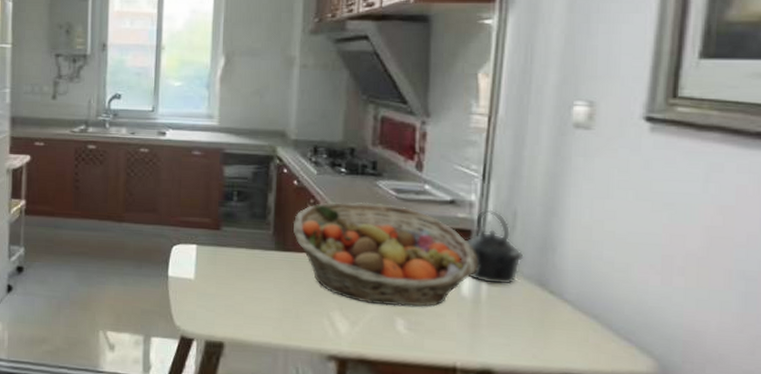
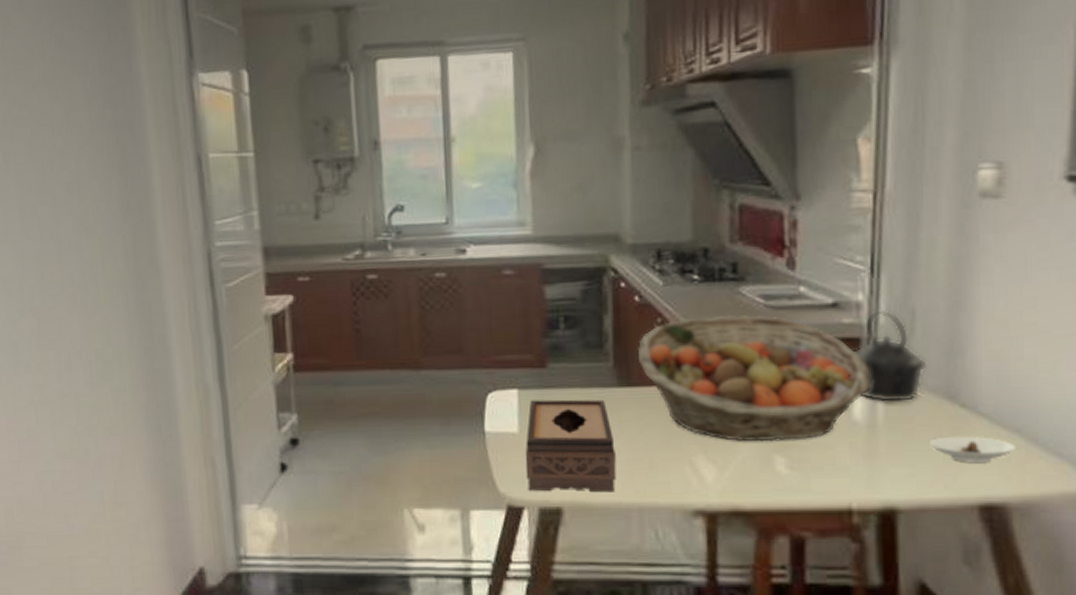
tissue box: none [197,254,270,334] -> present [525,399,617,493]
saucer: none [522,316,594,341] -> present [929,436,1016,464]

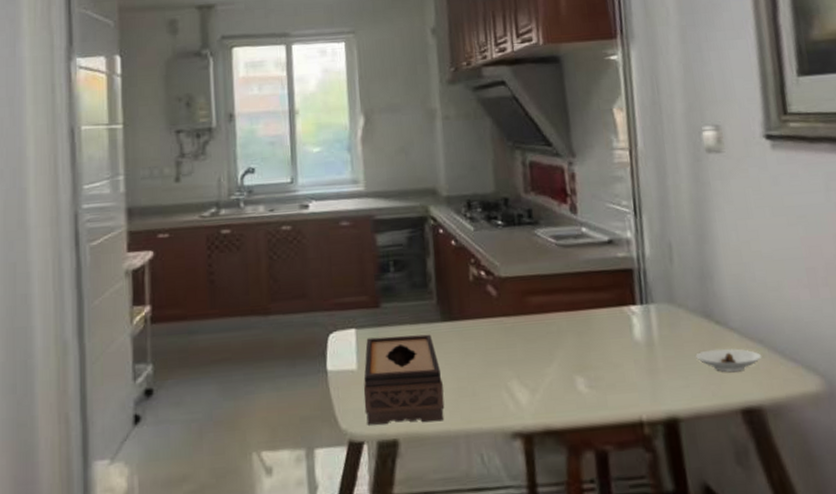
fruit basket: present [638,315,871,442] -> none [457,253,645,365]
kettle: present [854,309,927,403] -> none [629,244,686,324]

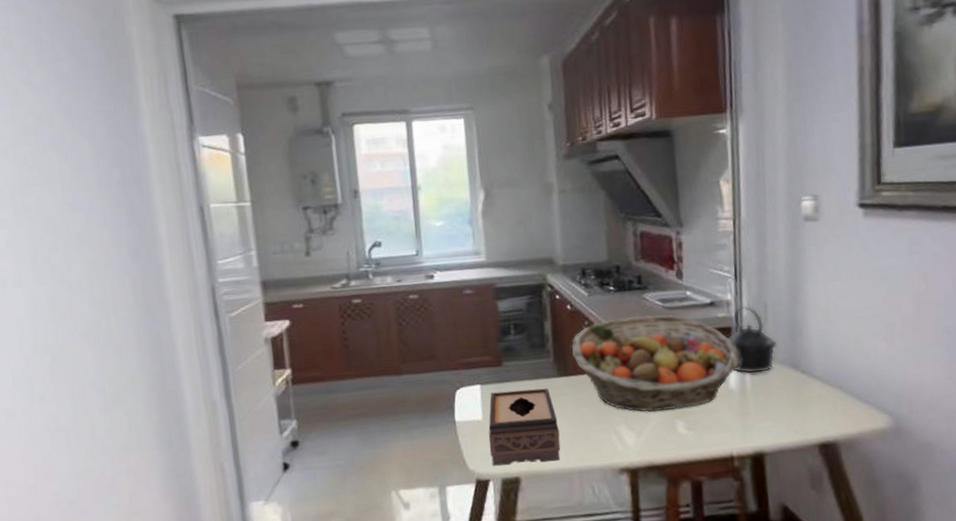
fruit basket: none [457,253,645,365] -> present [572,314,740,412]
kettle: none [629,244,686,324] -> present [728,305,778,374]
saucer: present [696,348,762,372] -> none [782,394,840,414]

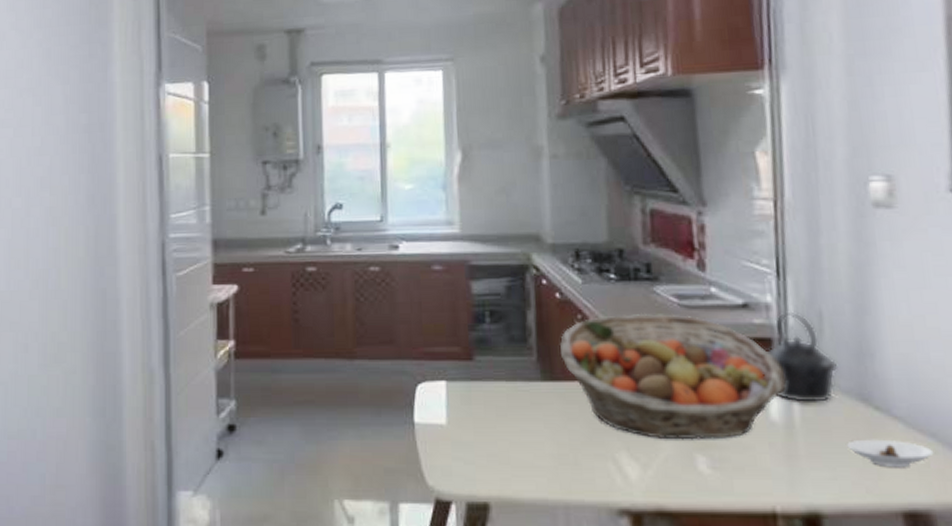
tissue box: present [488,388,561,466] -> none [453,392,542,488]
saucer: none [782,394,840,414] -> present [847,439,934,468]

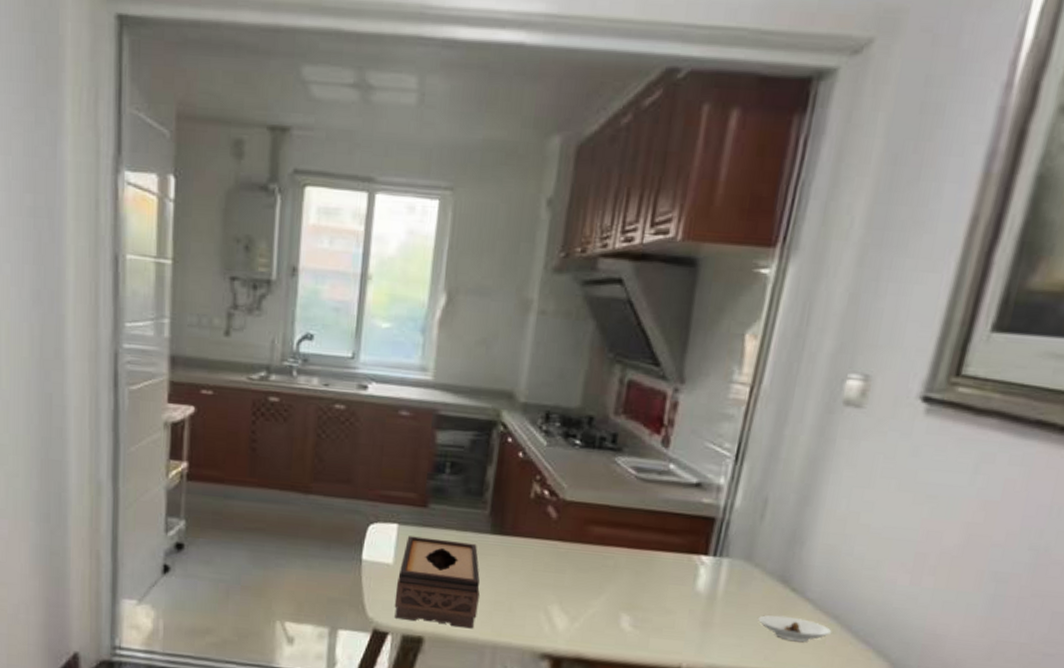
tissue box: none [453,392,542,488] -> present [394,536,480,629]
fruit basket: present [560,313,785,440] -> none [513,480,719,602]
kettle: present [767,311,839,404] -> none [708,494,769,581]

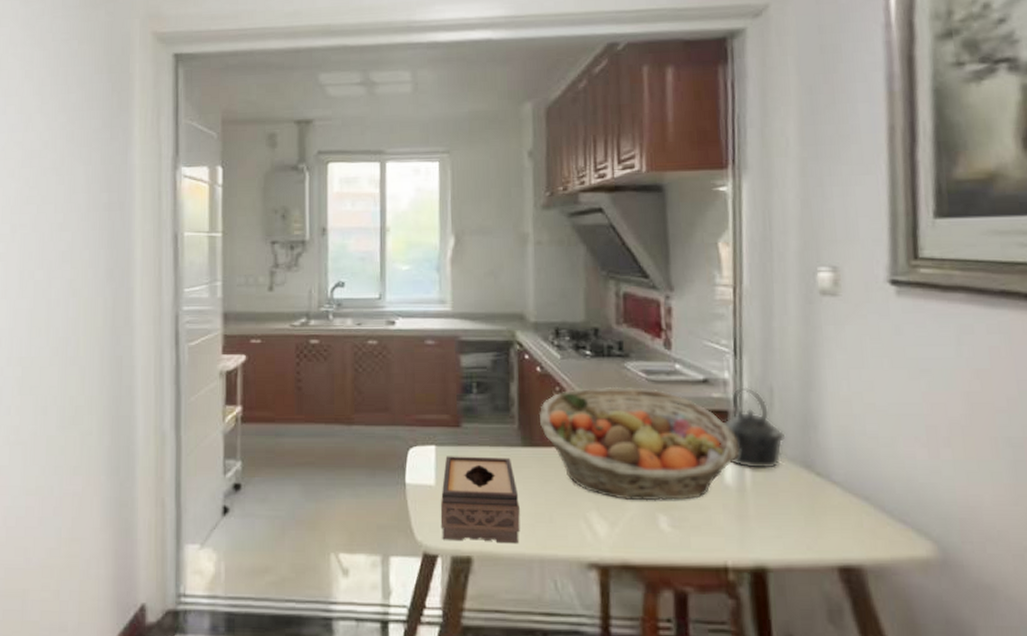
fruit basket: none [513,480,719,602] -> present [540,386,739,501]
kettle: none [708,494,769,581] -> present [724,387,786,470]
saucer: present [758,615,832,642] -> none [791,501,867,528]

